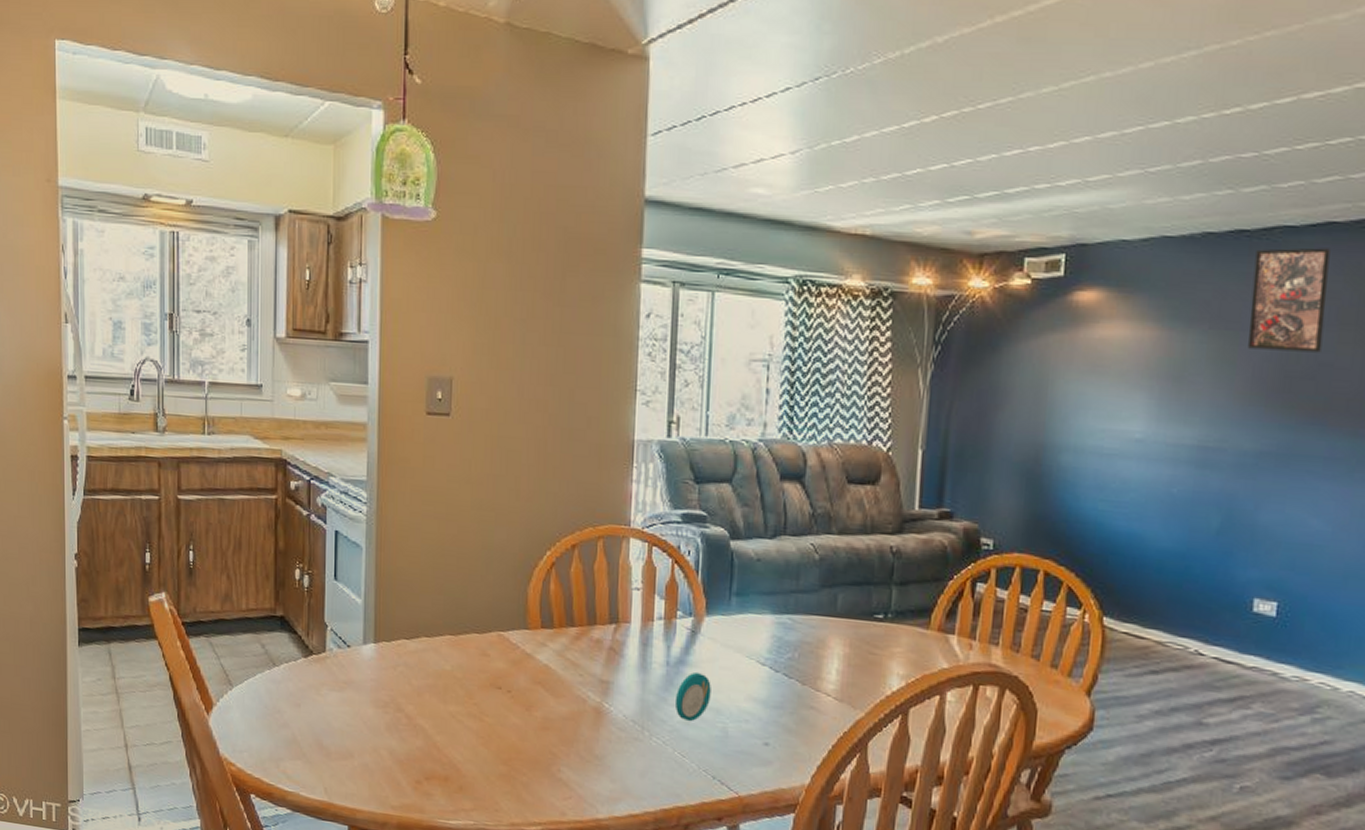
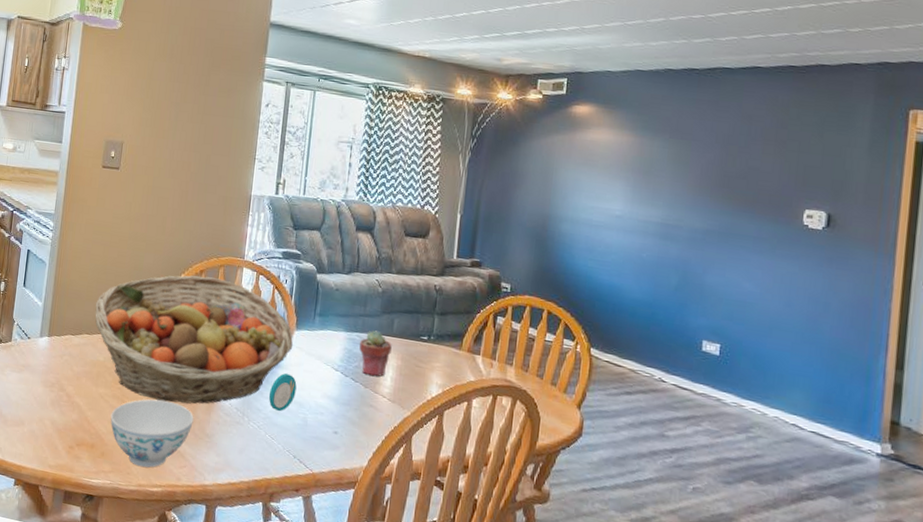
fruit basket: none [434,552,703,720] -> present [95,275,293,405]
bowl: none [467,715,577,803] -> present [110,399,194,468]
potted succulent: none [791,610,836,671] -> present [359,330,392,377]
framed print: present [1247,247,1330,353] -> none [697,83,756,160]

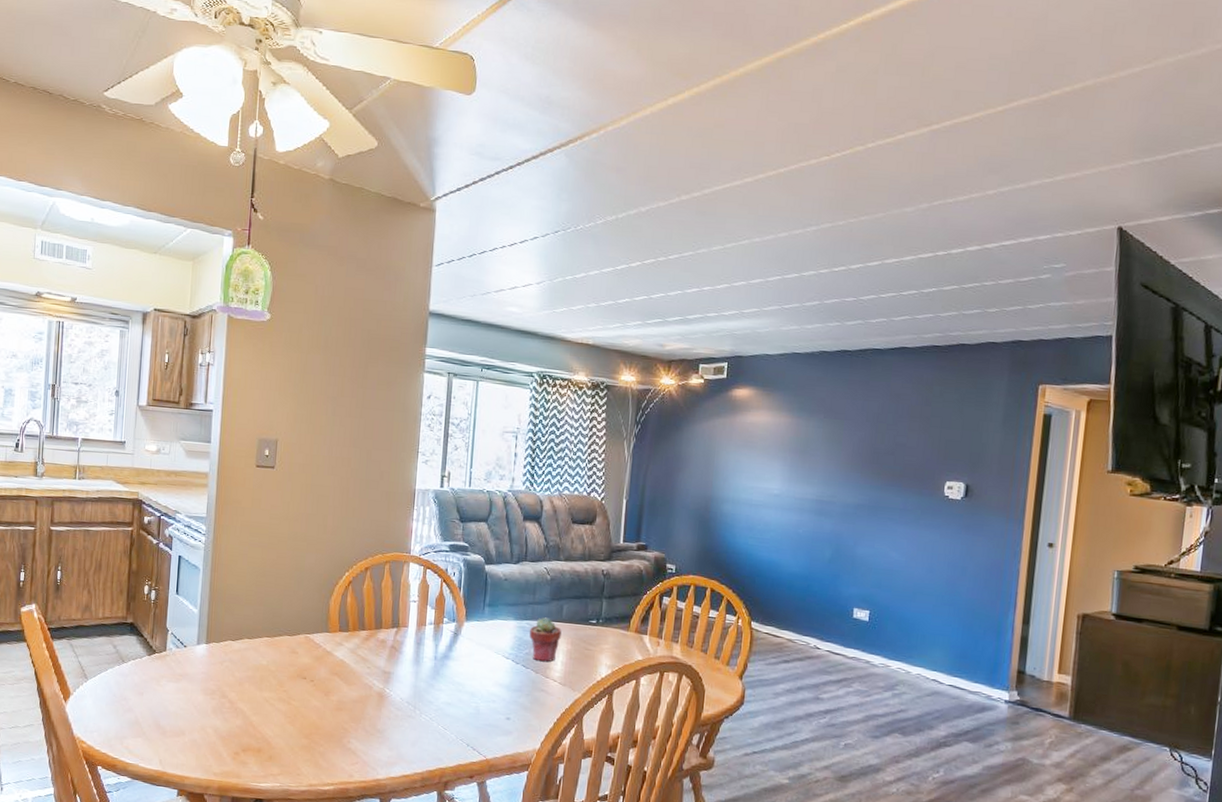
fruit basket: present [95,275,293,405] -> none [255,573,463,702]
bowl: present [110,399,194,468] -> none [277,699,364,768]
plate: present [269,373,297,412] -> none [440,665,468,703]

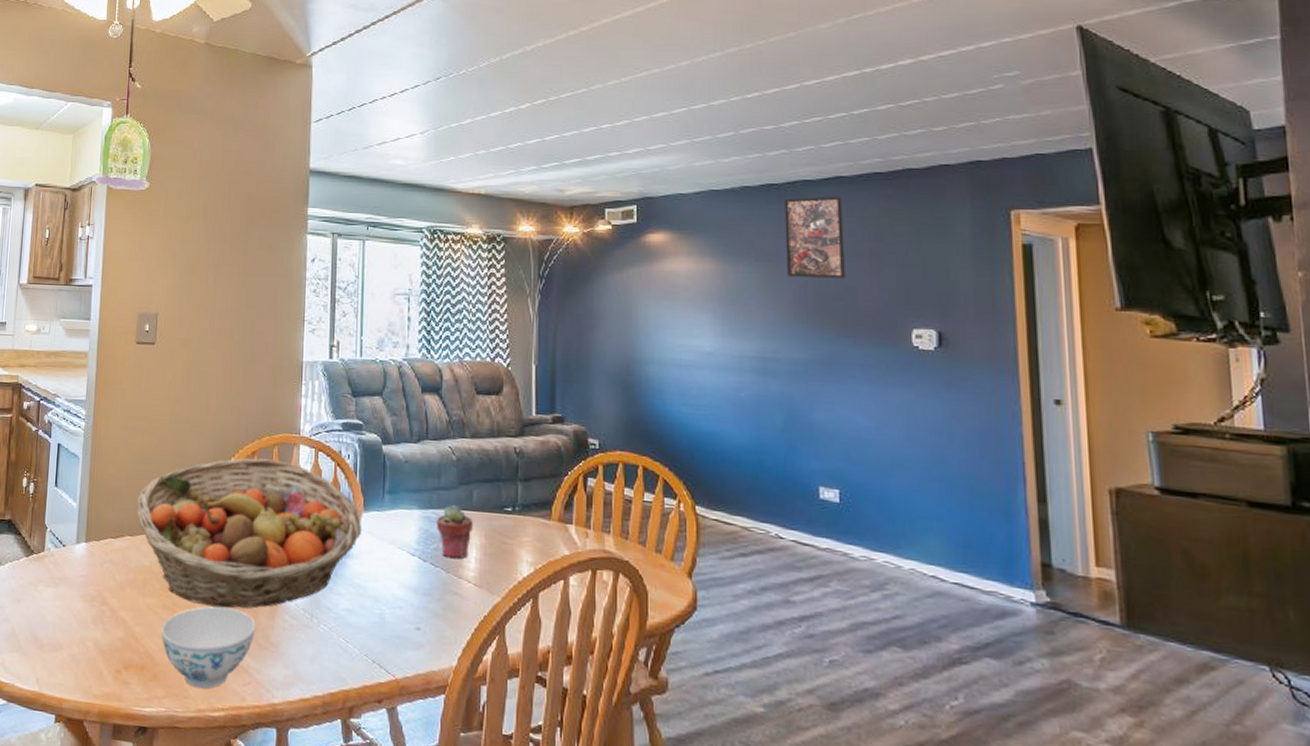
fruit basket: none [255,573,463,702] -> present [137,458,361,609]
bowl: none [277,699,364,768] -> present [161,606,256,689]
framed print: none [849,364,903,436] -> present [784,196,846,279]

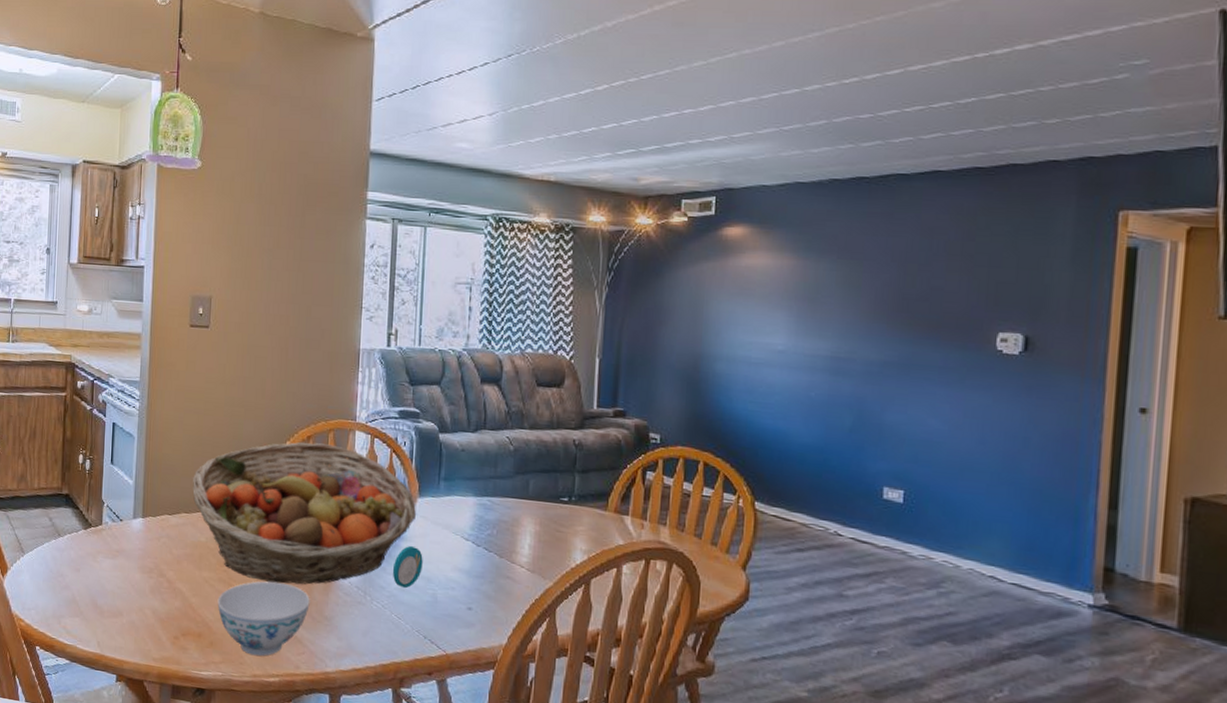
plate: none [340,564,370,610] -> present [393,546,423,589]
potted succulent: present [436,505,473,559] -> none [491,493,528,545]
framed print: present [784,196,846,279] -> none [870,192,937,279]

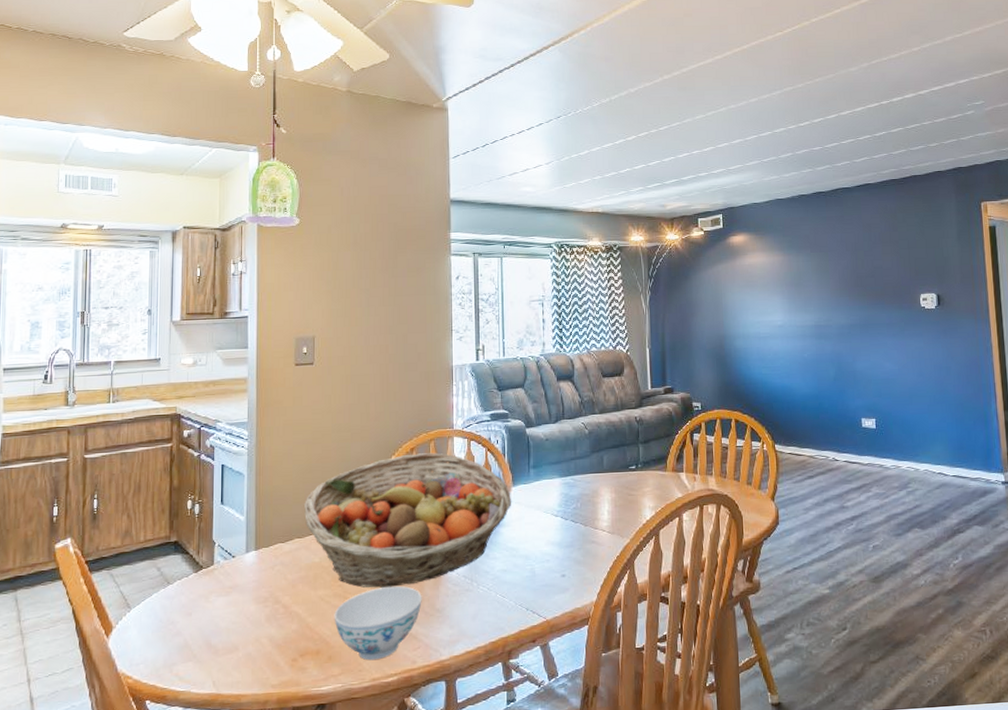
plate: present [393,546,423,589] -> none [495,530,520,569]

